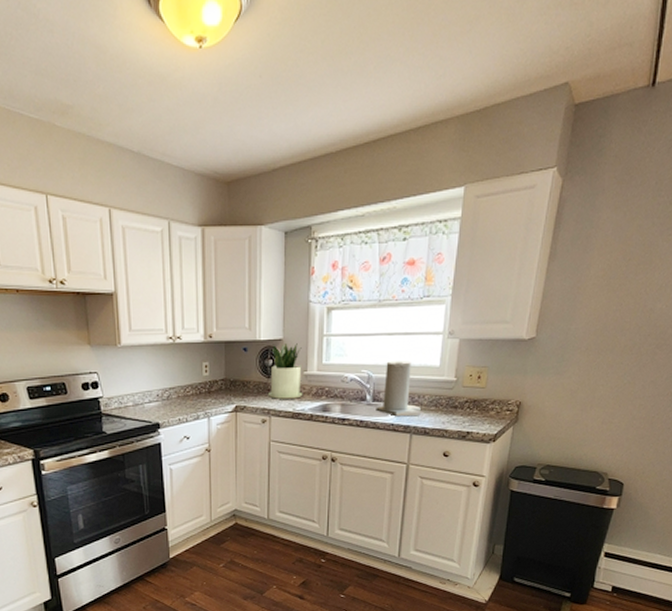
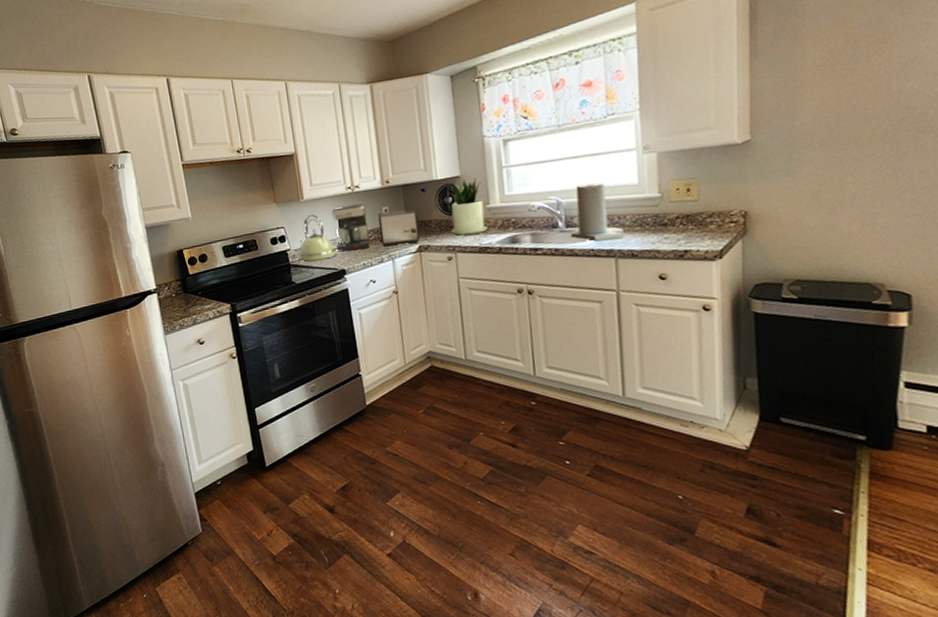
kettle: none [111,363,152,411] -> present [298,215,337,262]
coffee maker: none [151,356,187,405] -> present [333,203,370,252]
toaster: none [197,368,238,404] -> present [377,209,420,247]

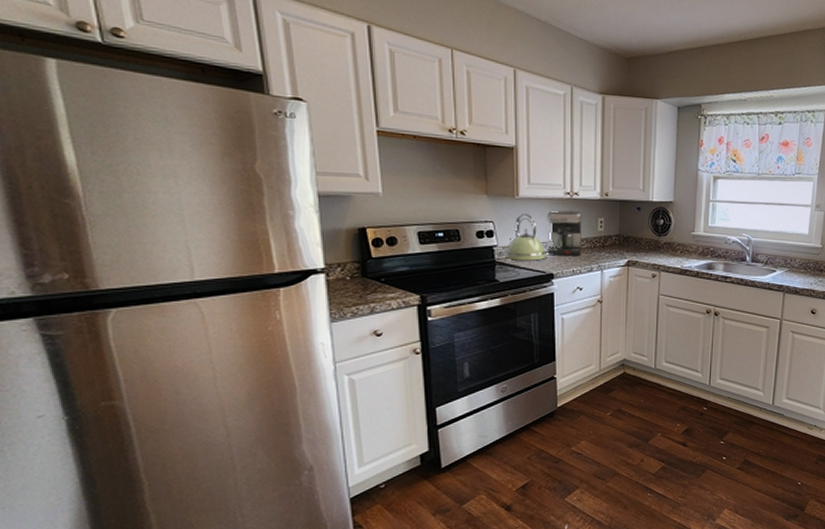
toaster: present [377,209,420,247] -> none [592,223,631,258]
planter: present [450,178,489,235] -> none [658,205,691,256]
paper towel: present [571,182,624,241] -> none [754,227,792,277]

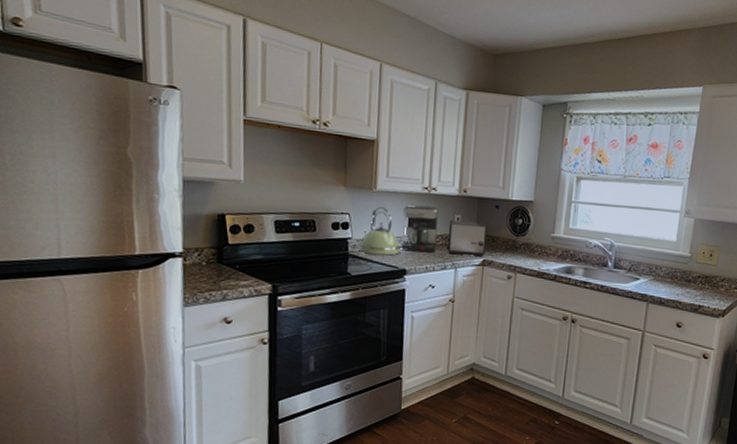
toaster: none [592,223,631,258] -> present [447,220,488,257]

